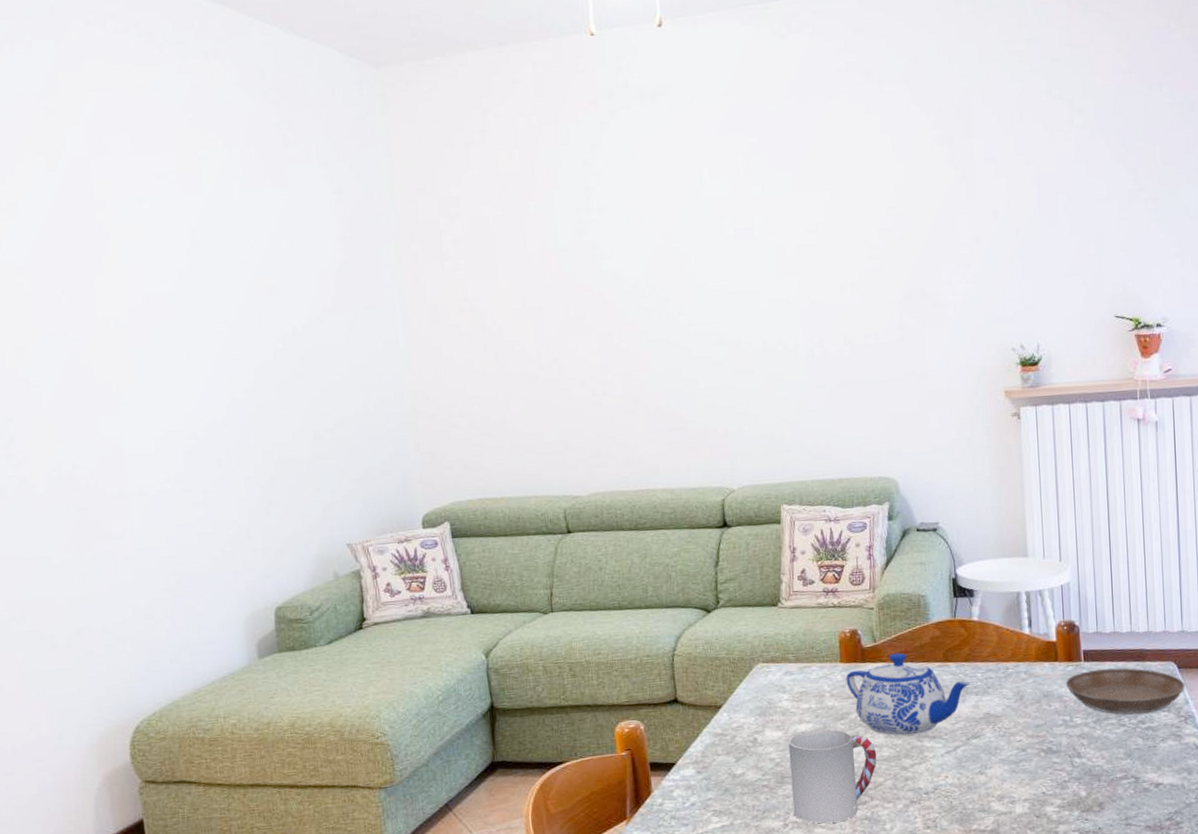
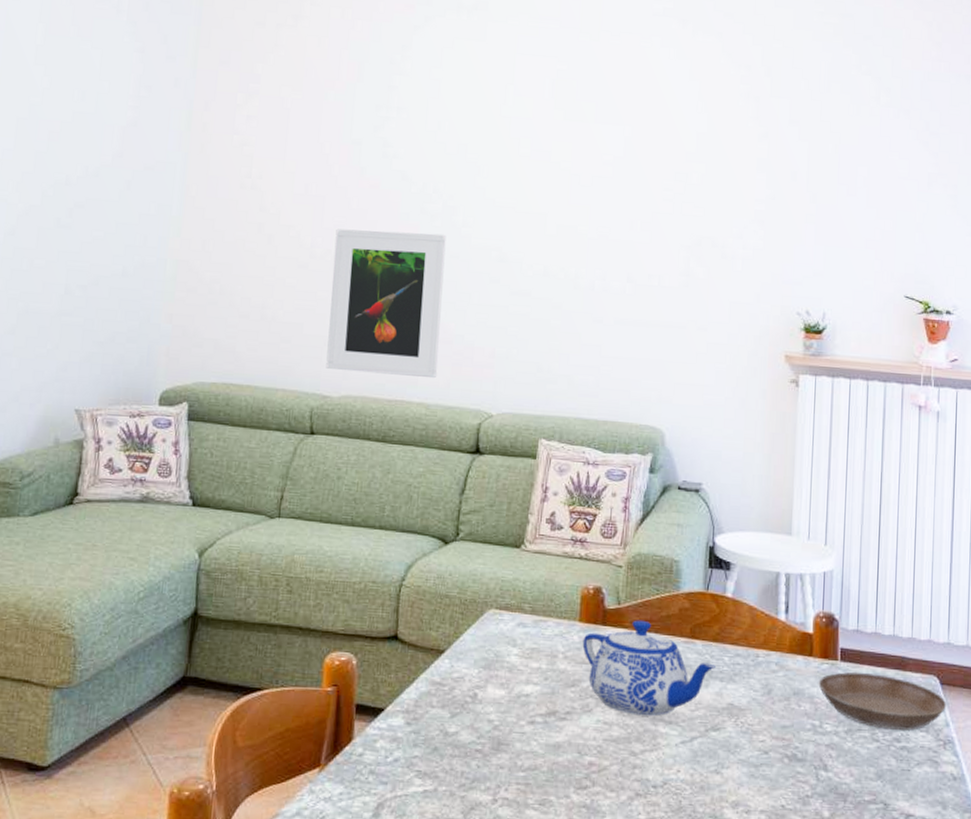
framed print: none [558,326,677,471] -> present [326,228,447,379]
cup: present [788,729,877,824] -> none [505,694,606,806]

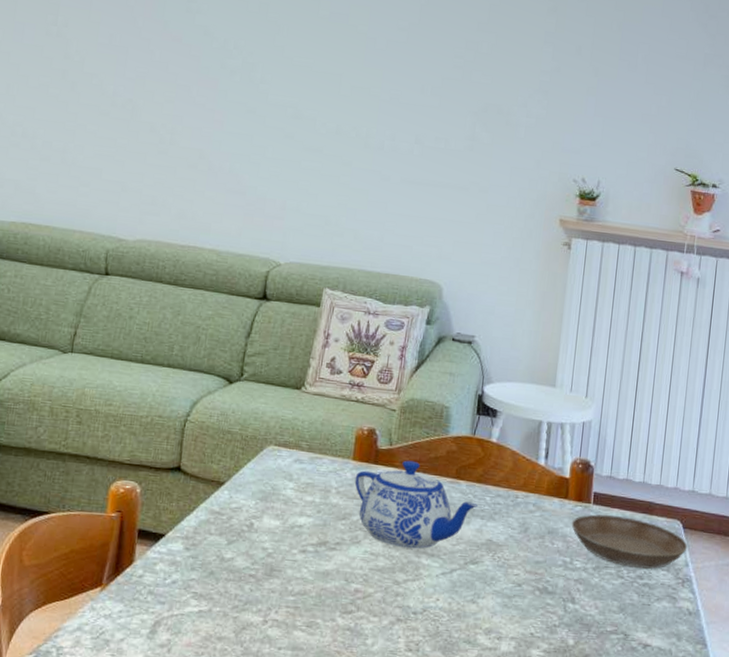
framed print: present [326,228,447,379] -> none [122,79,245,227]

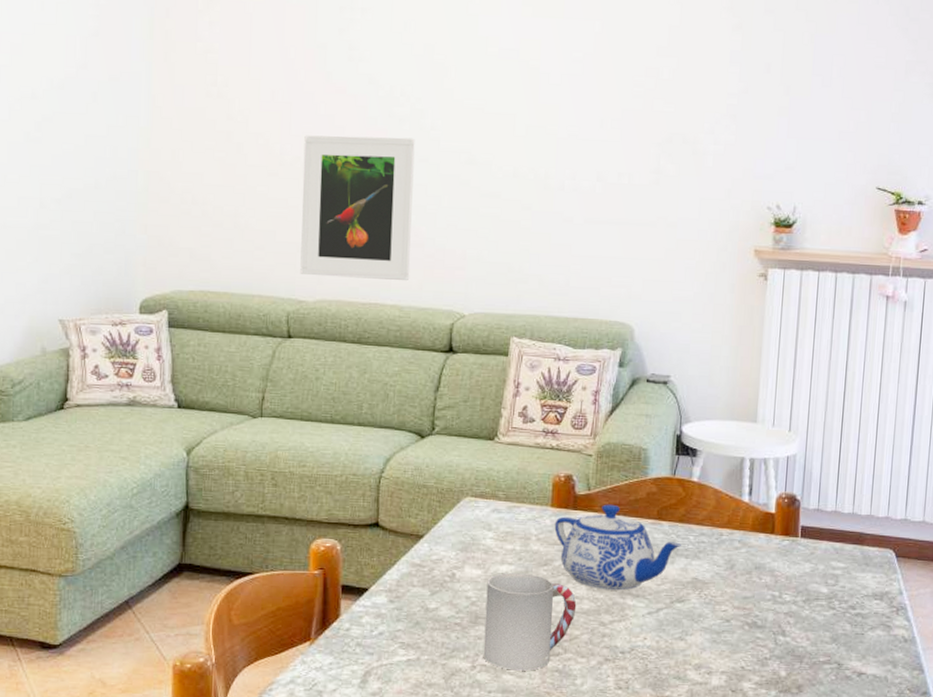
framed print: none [122,79,245,227] -> present [300,135,415,281]
cup: none [275,525,372,628] -> present [483,573,577,671]
saucer: present [571,514,688,569] -> none [779,548,902,599]

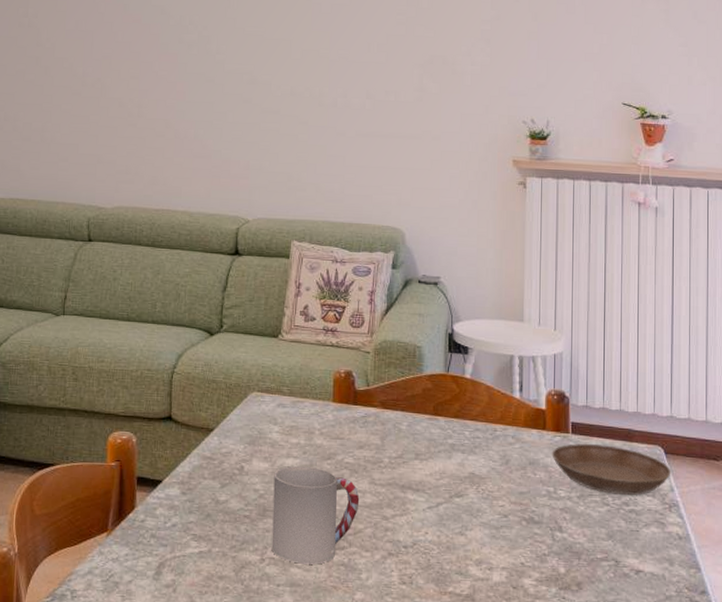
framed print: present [300,135,415,281] -> none [100,59,202,190]
teapot: present [554,504,682,591] -> none [336,399,458,485]
saucer: none [779,548,902,599] -> present [552,444,671,495]

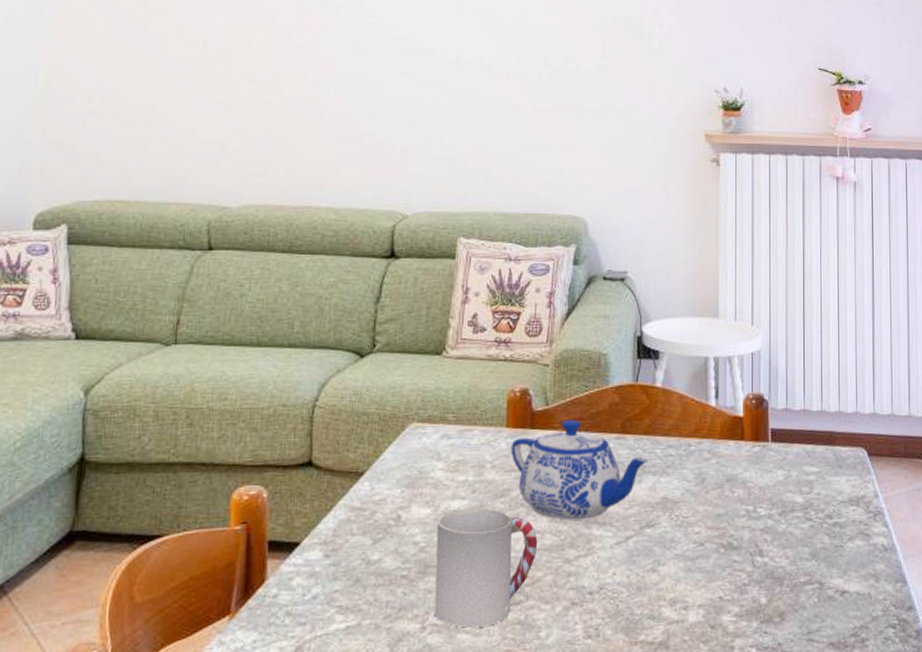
teapot: none [336,399,458,485] -> present [511,419,649,521]
saucer: present [552,444,671,495] -> none [750,452,875,507]

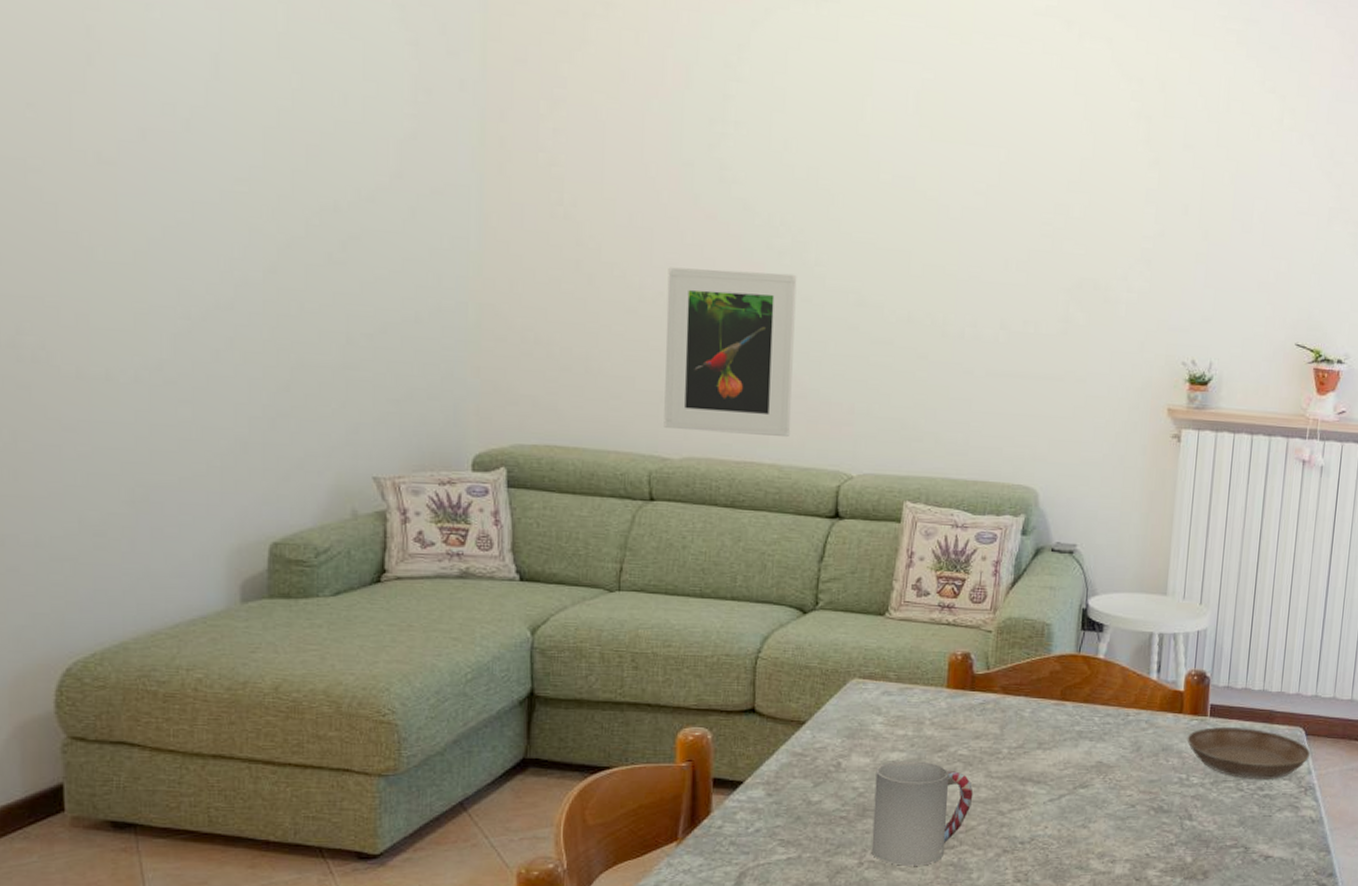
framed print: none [223,25,352,181] -> present [664,267,797,438]
teapot: present [511,419,649,521] -> none [950,684,1087,777]
saucer: none [750,452,875,507] -> present [1187,727,1311,779]

